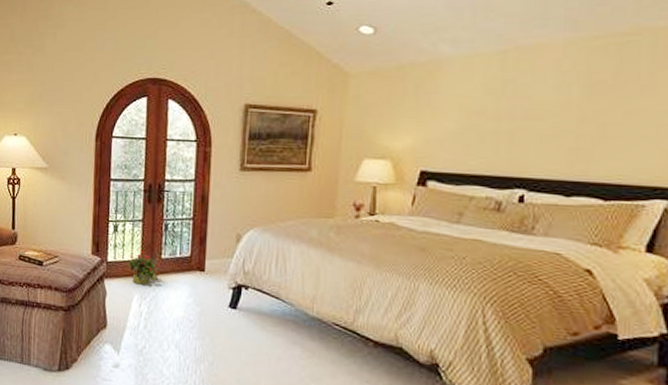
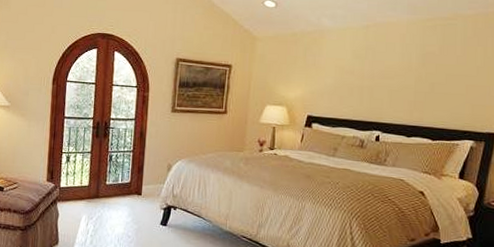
potted plant: present [127,251,160,285] -> none [77,178,105,207]

